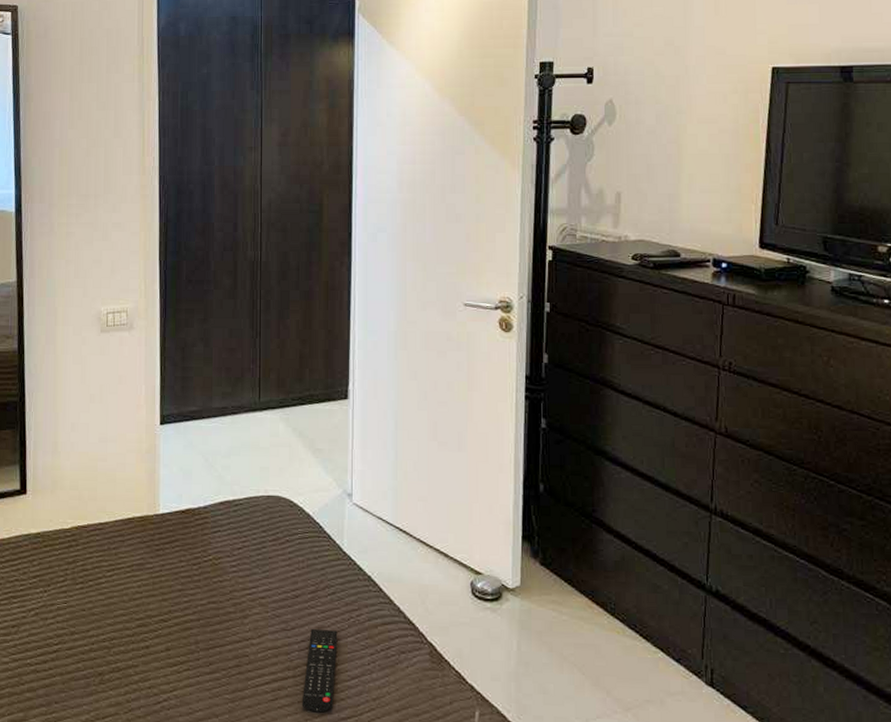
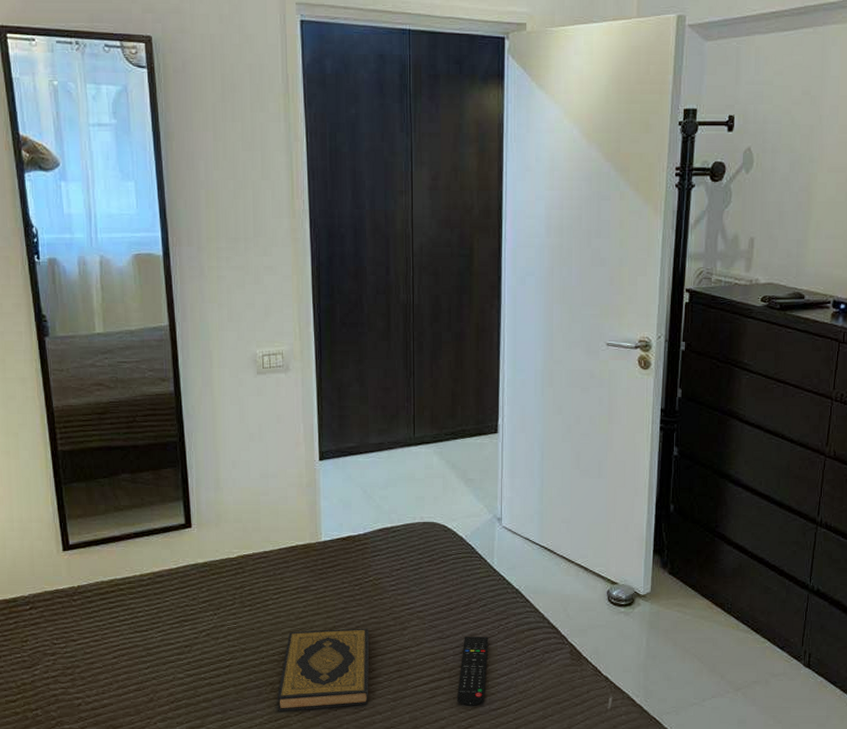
hardback book: none [106,614,207,708] -> present [277,628,370,712]

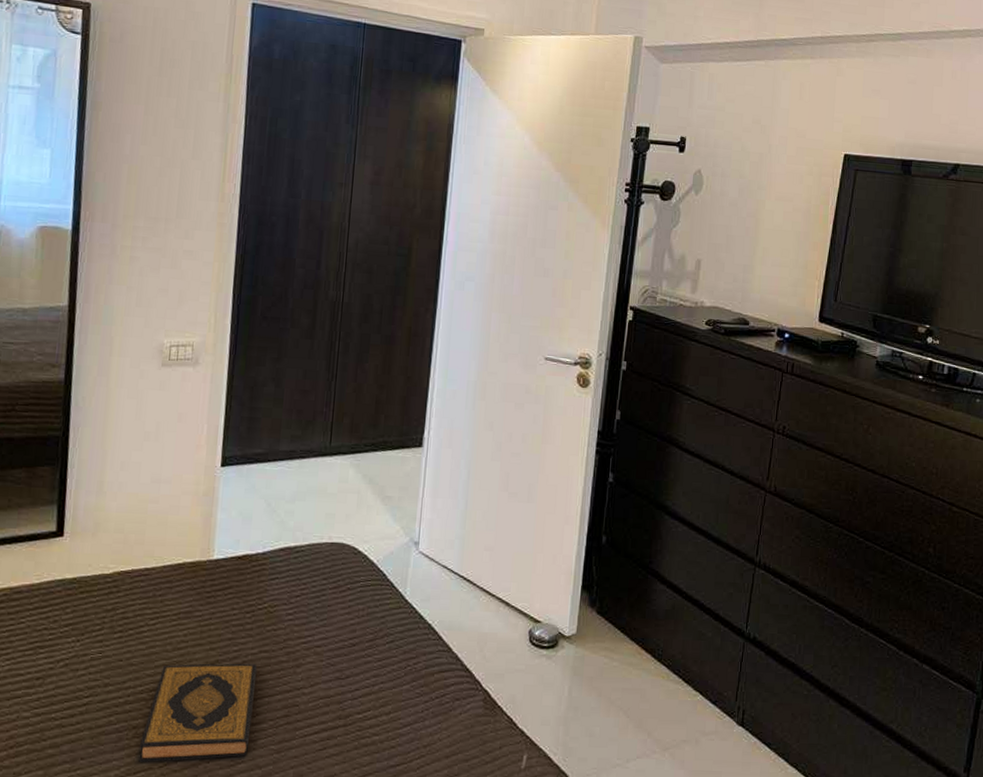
remote control: present [456,636,489,706] -> none [350,676,393,761]

